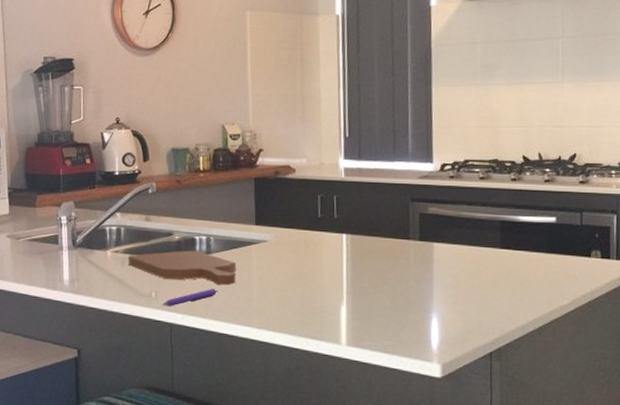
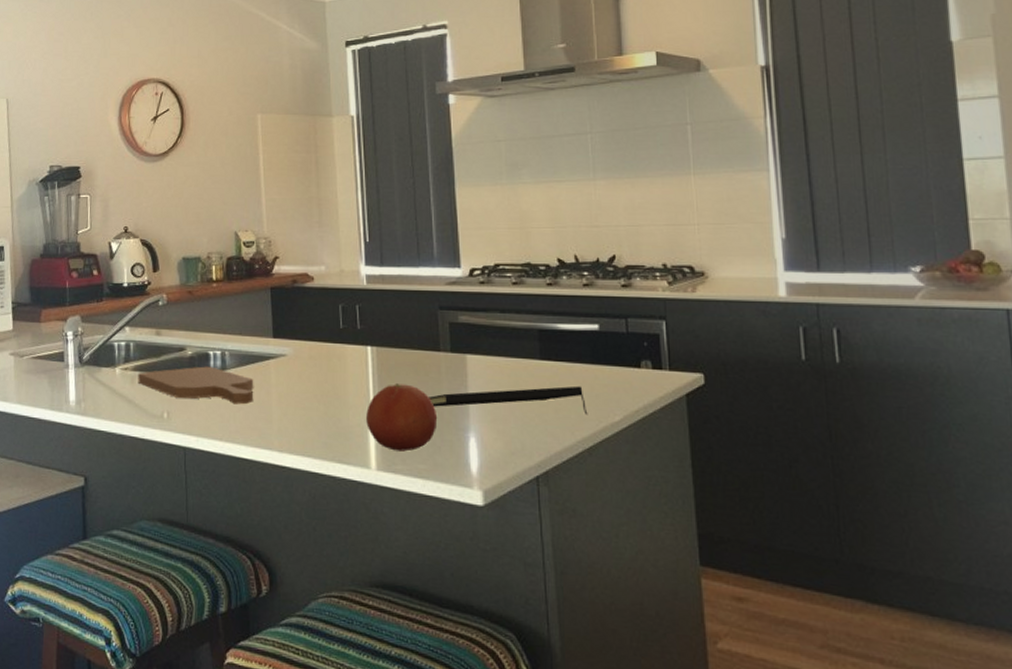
pen: present [161,289,218,306] -> none [174,408,235,428]
fruit: none [339,268,404,330] -> present [366,384,438,452]
notepad: none [397,272,540,298] -> present [429,385,588,414]

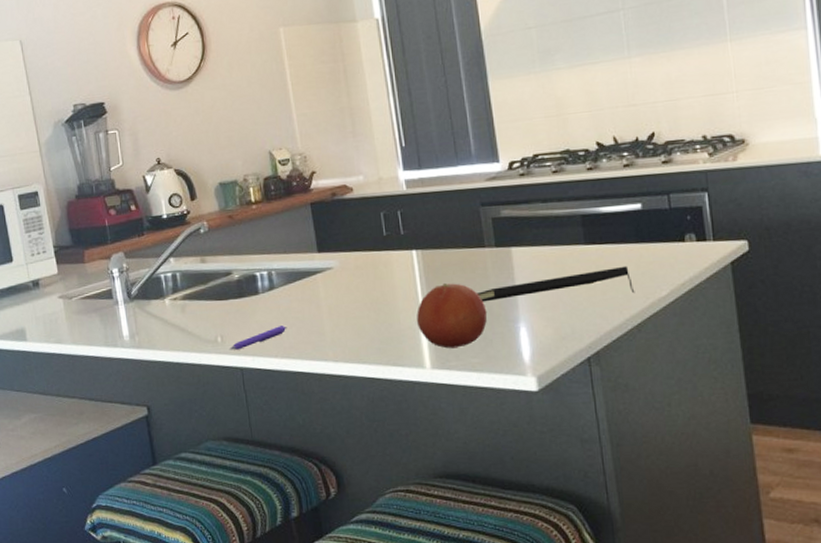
cutting board: present [138,366,254,405] -> none [187,287,305,322]
pen: none [174,408,235,428] -> present [229,326,287,350]

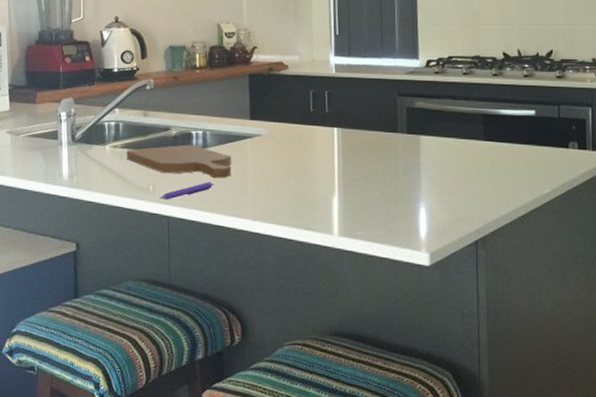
cutting board: none [187,287,305,322] -> present [126,144,232,179]
fruit: present [417,283,487,349] -> none [331,161,393,220]
notepad: present [477,265,635,302] -> none [386,163,522,187]

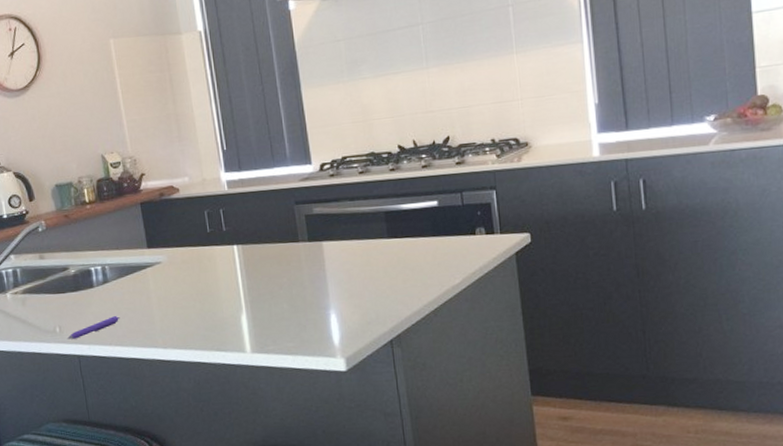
cutting board: present [126,144,232,179] -> none [28,281,136,313]

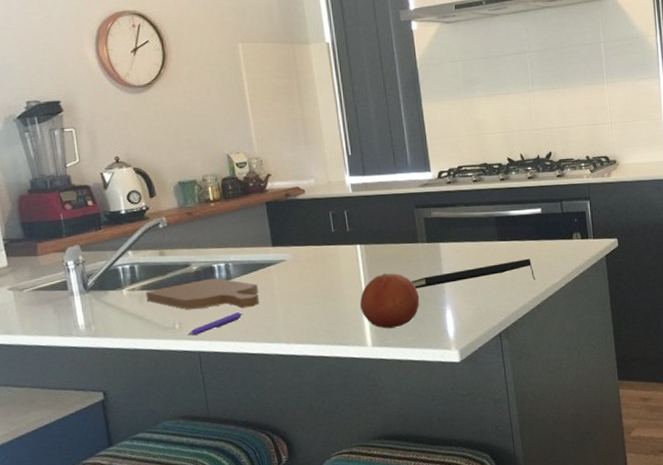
cutting board: none [28,281,136,313] -> present [146,278,260,309]
fruit: none [238,275,301,335] -> present [360,273,420,329]
notepad: none [292,257,432,292] -> present [411,258,536,289]

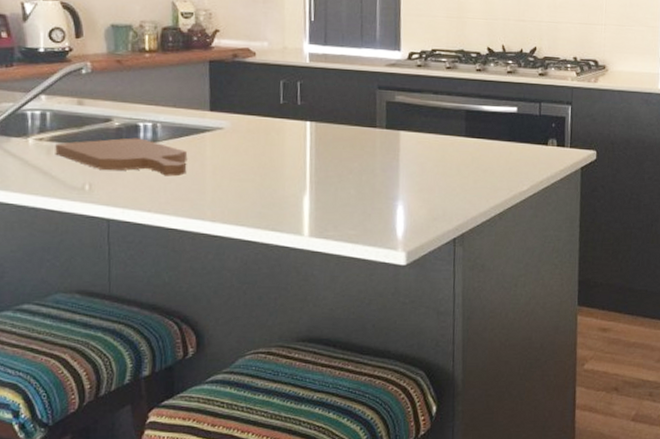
pen: present [186,312,243,336] -> none [96,180,166,200]
fruit: present [360,273,420,329] -> none [301,157,370,219]
notepad: present [411,258,536,289] -> none [363,160,502,184]

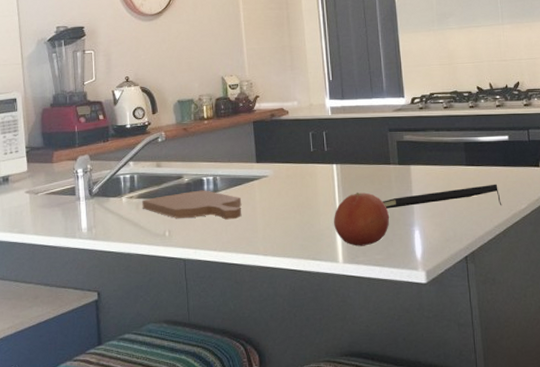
fruit: none [301,157,370,219] -> present [334,192,390,247]
notepad: none [363,160,502,184] -> present [383,184,502,209]

